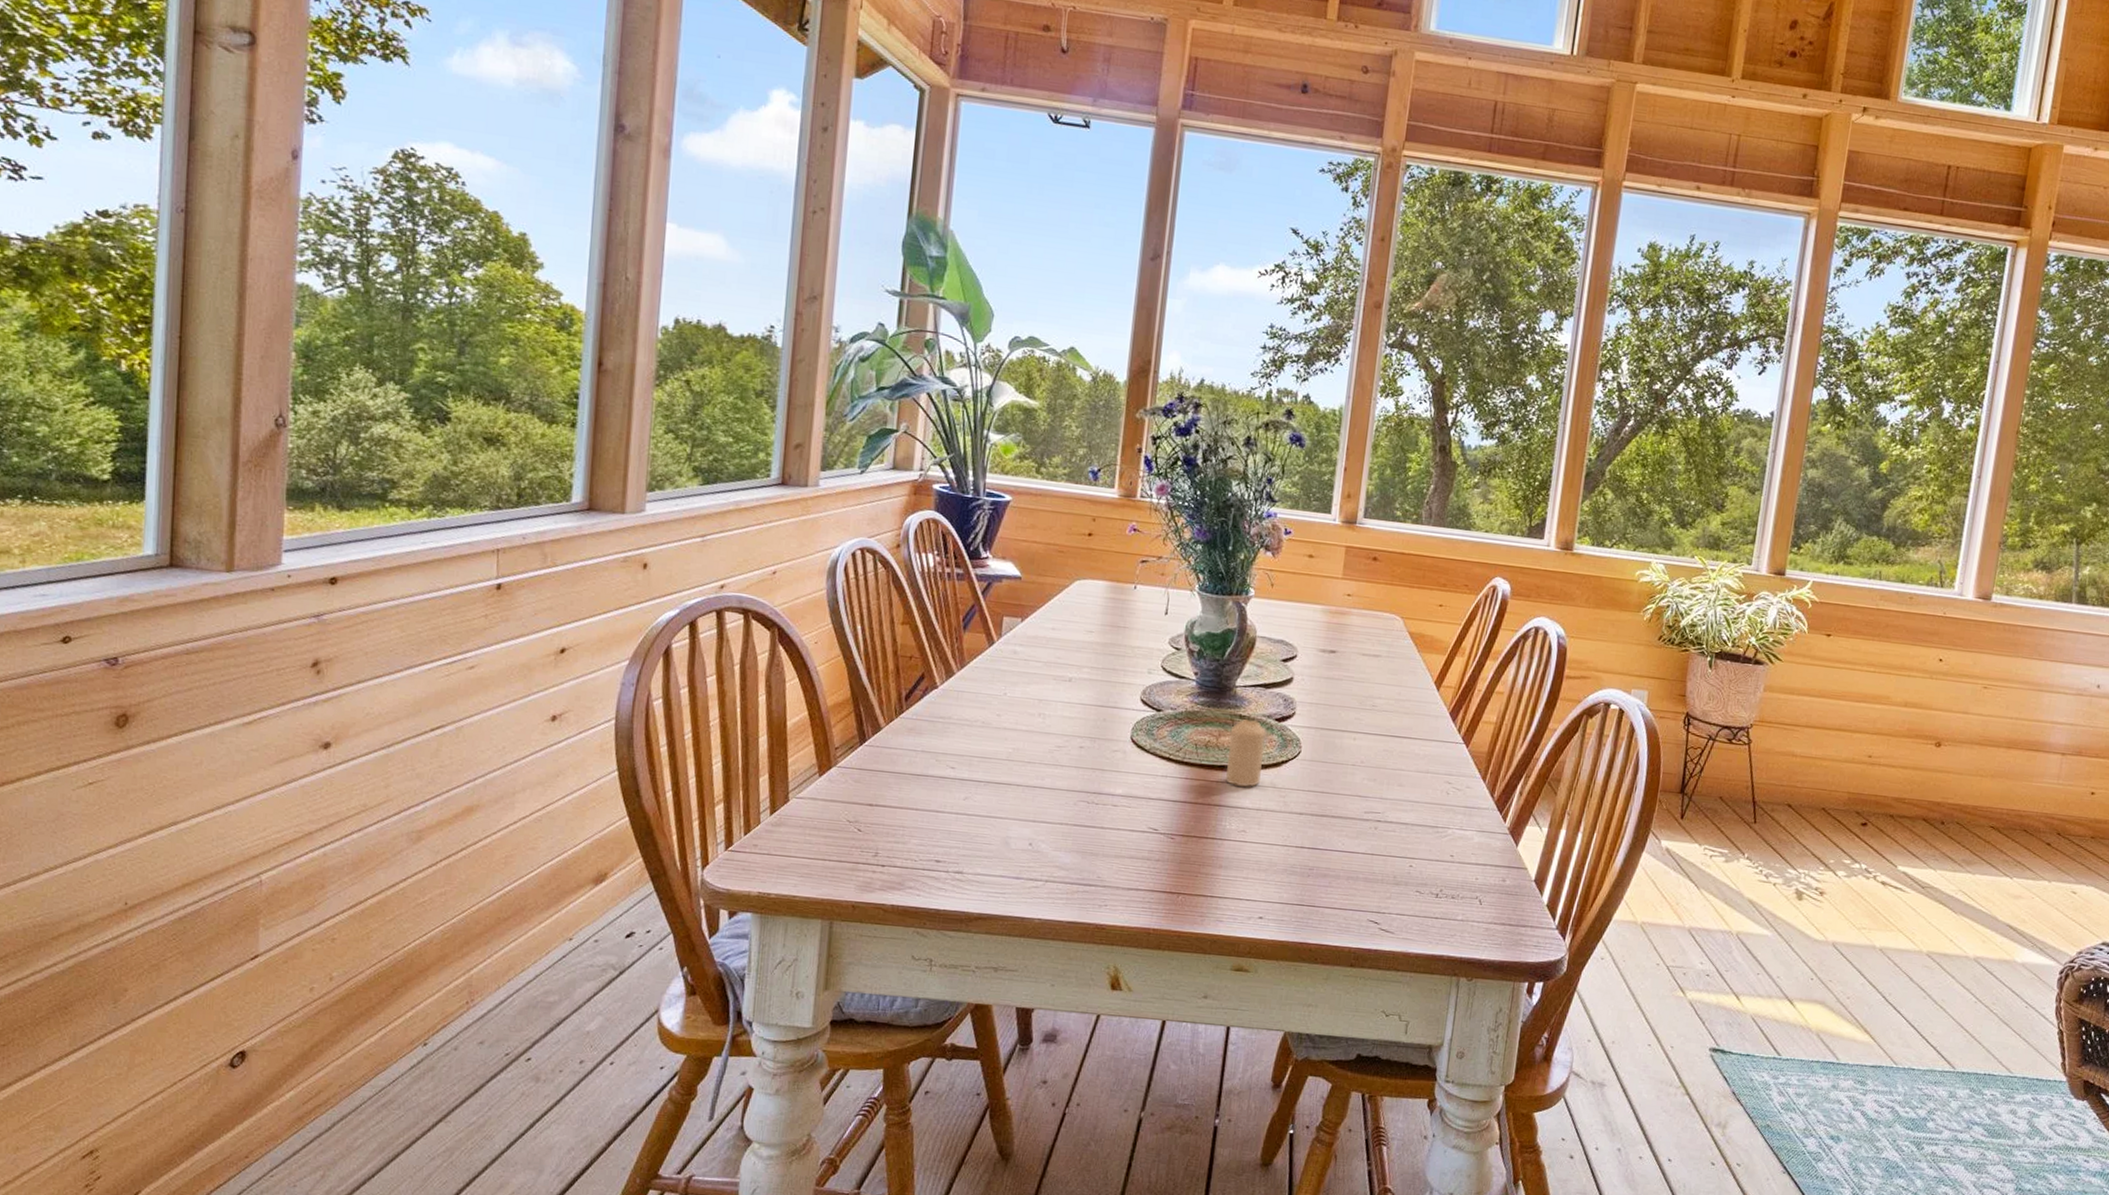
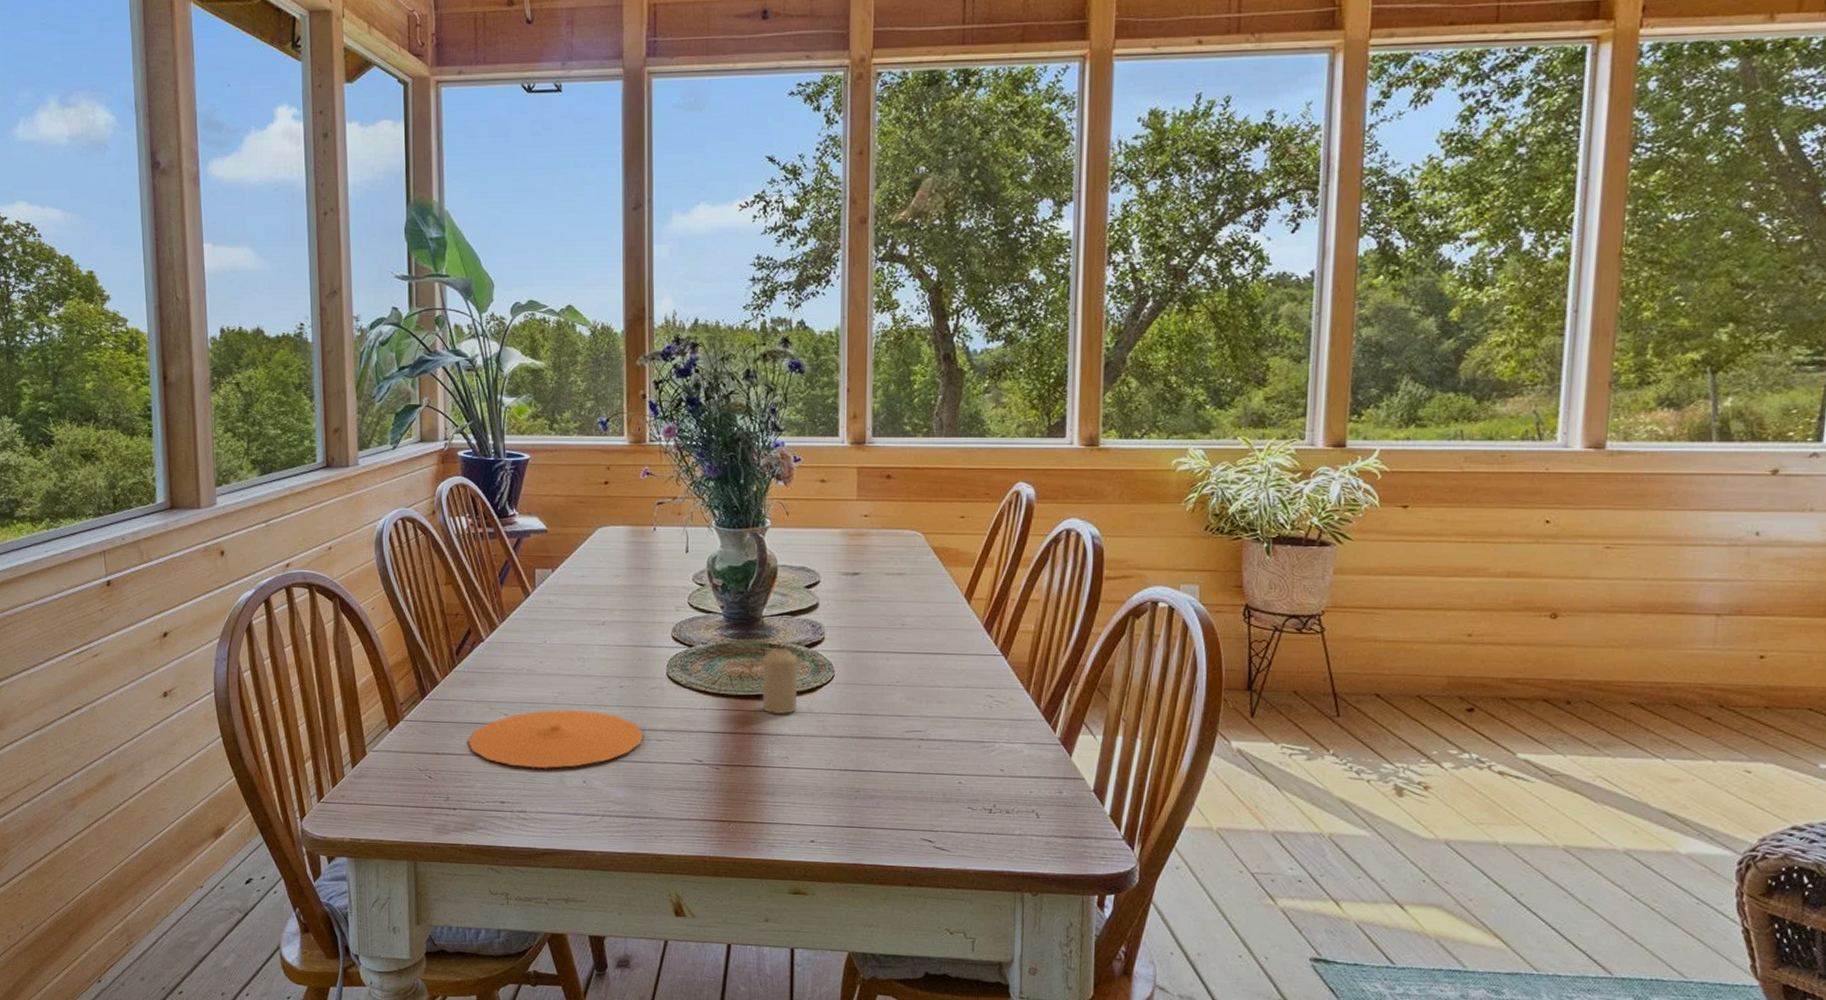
plate: none [905,765,1099,829] -> present [467,709,643,769]

